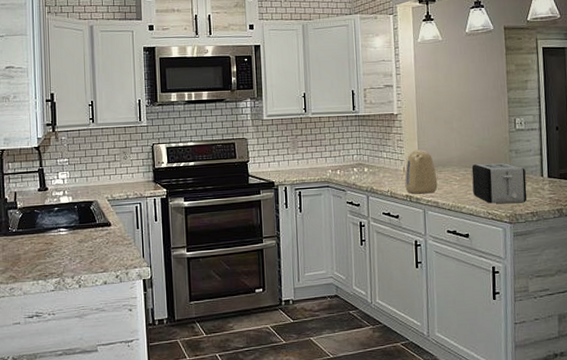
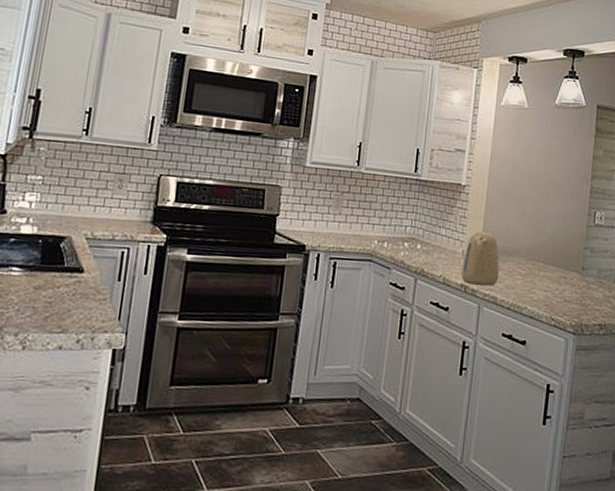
toaster: present [471,163,527,203] -> none [537,258,599,312]

